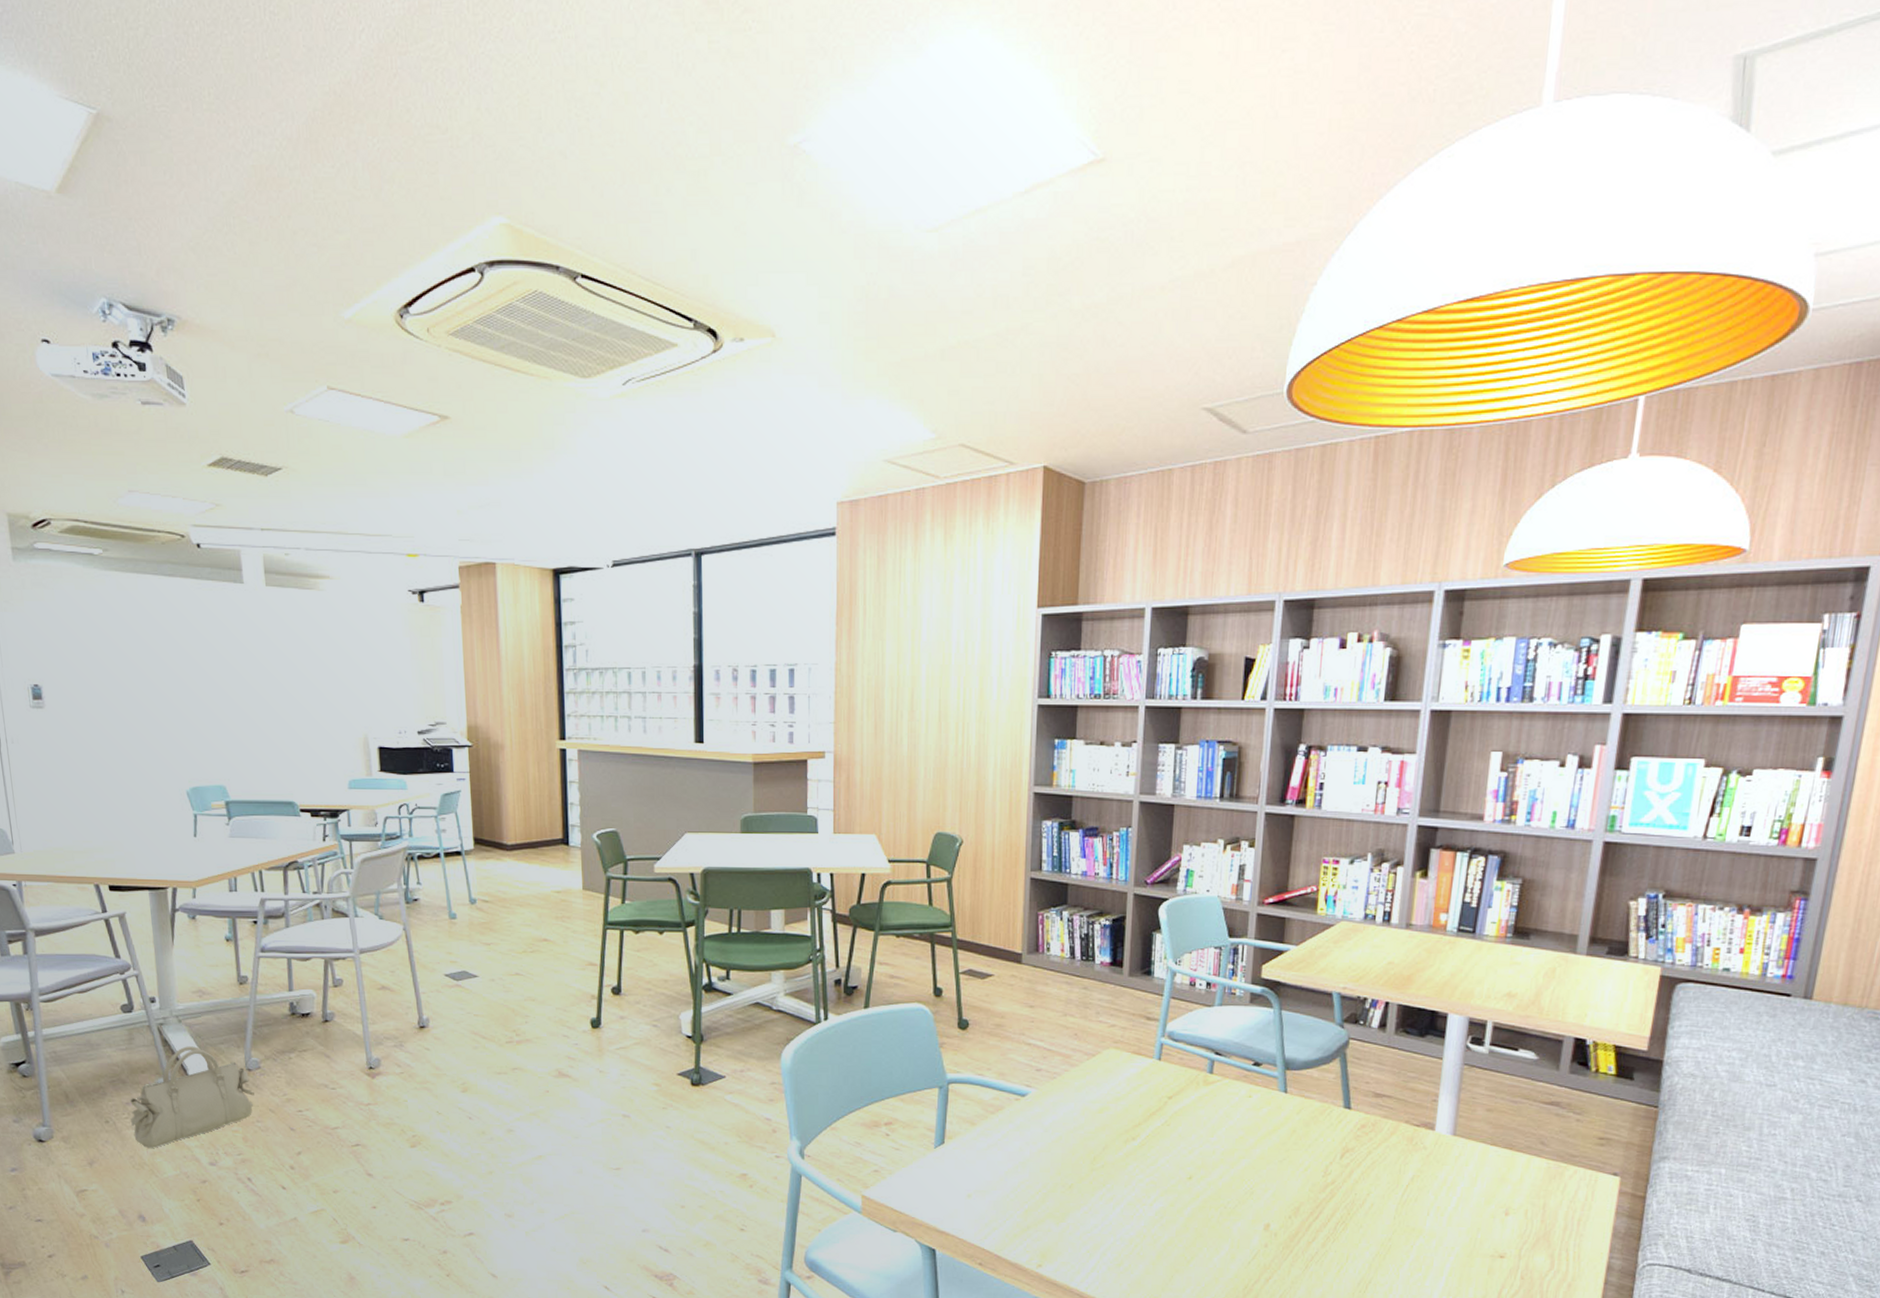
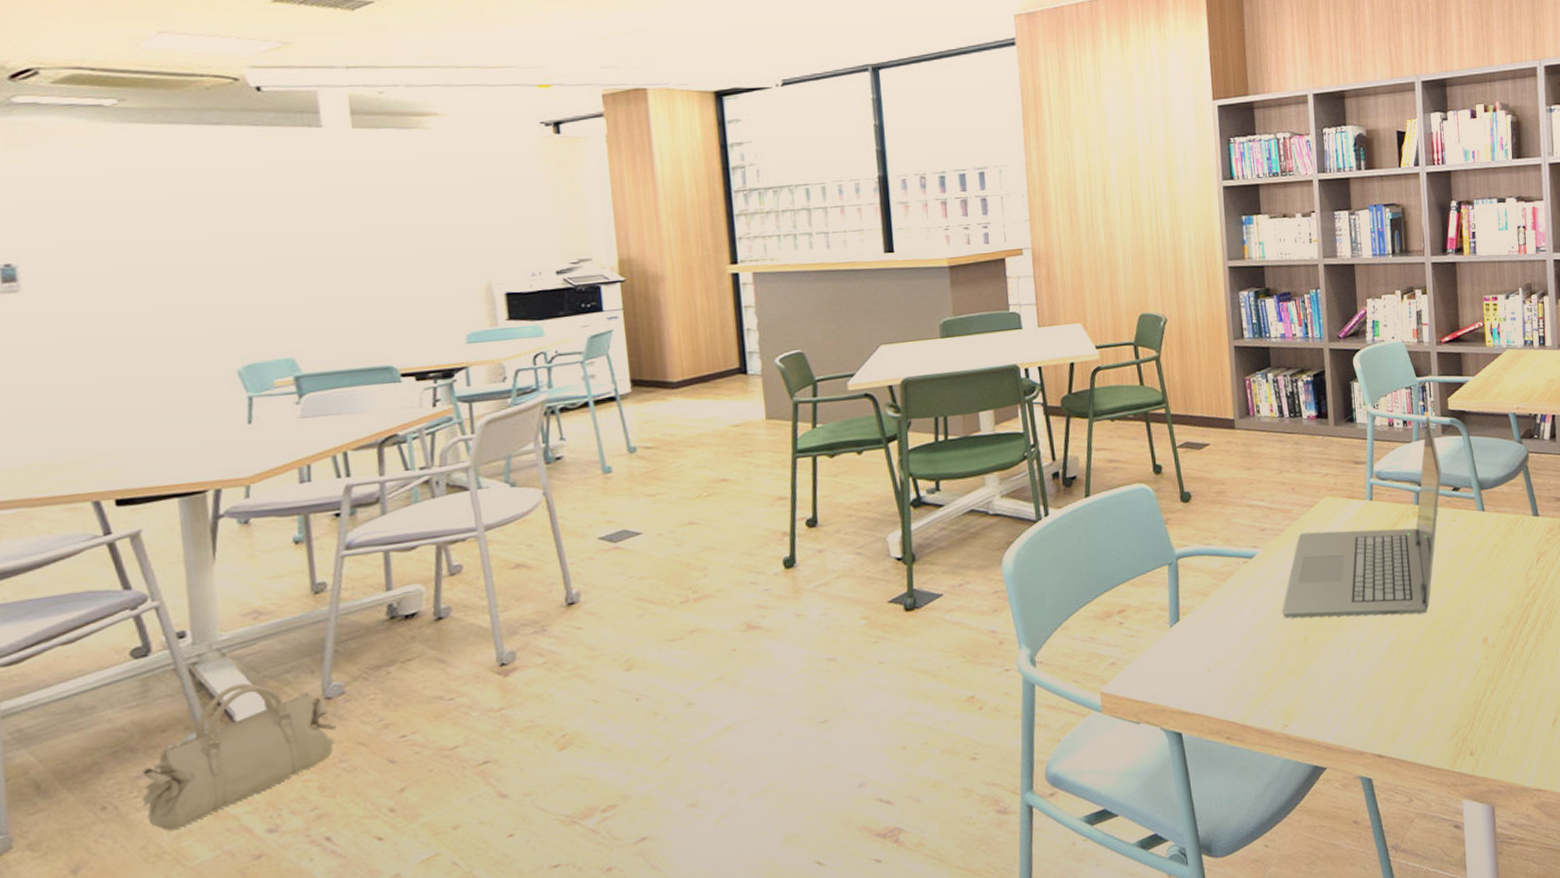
laptop: none [1049,982,1244,1187] -> present [1282,416,1442,619]

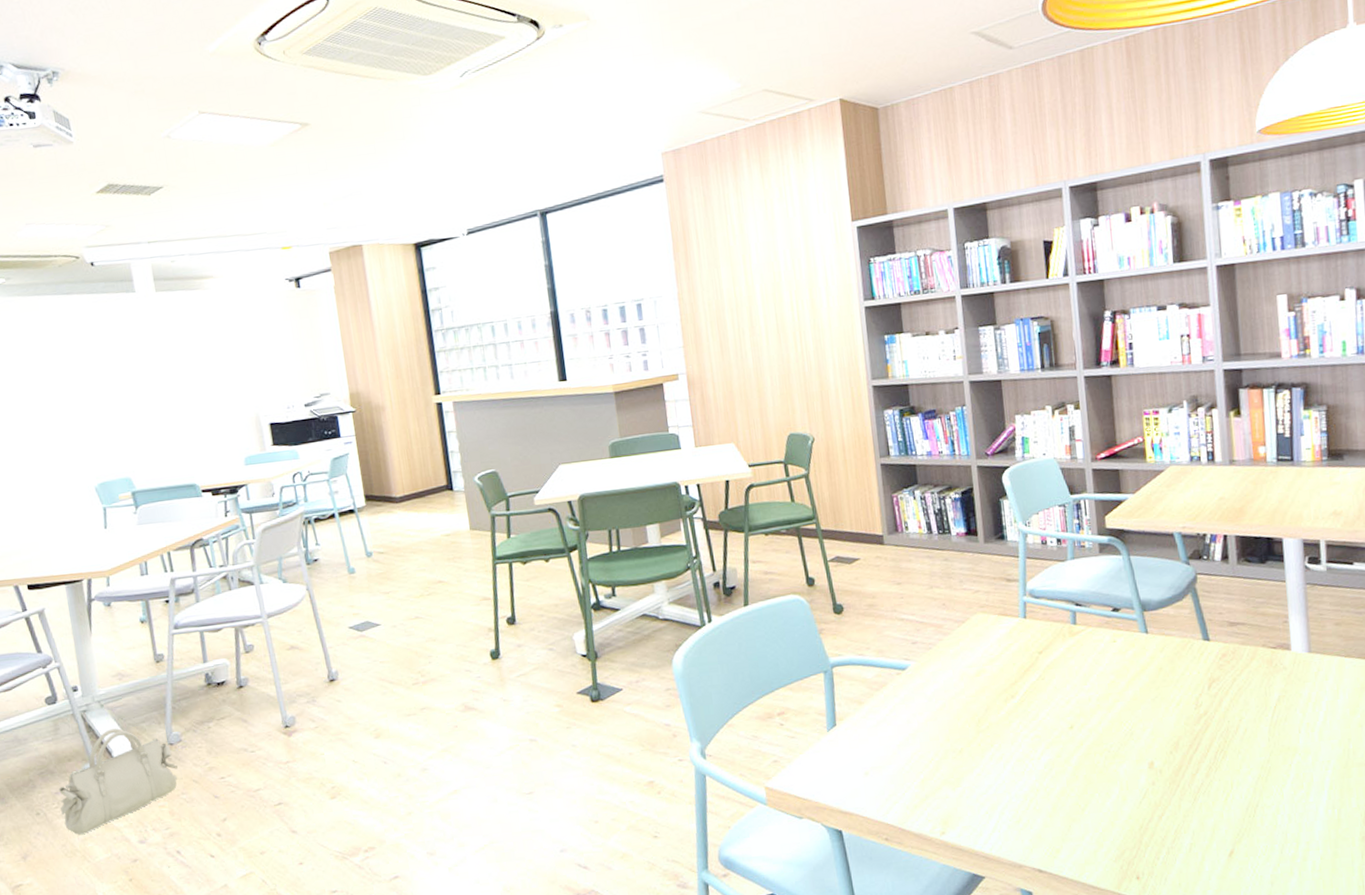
laptop: present [1282,416,1442,619] -> none [936,535,1100,734]

